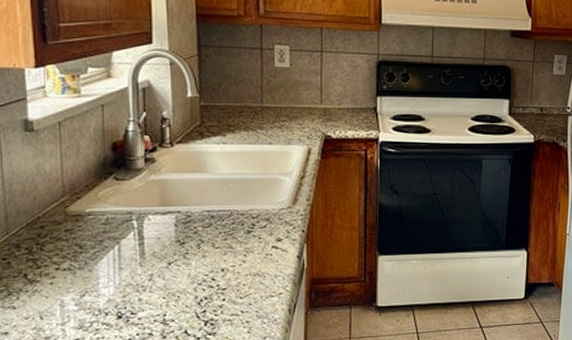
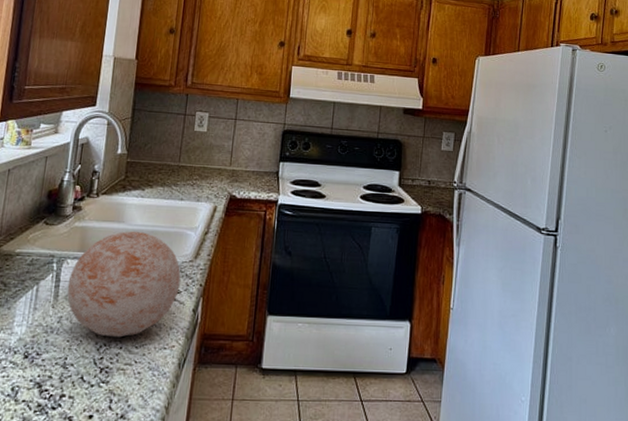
decorative ball: none [153,181,280,290] -> present [66,231,181,338]

